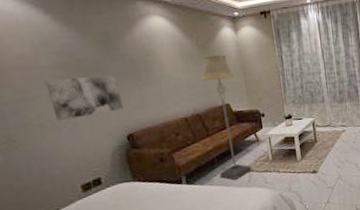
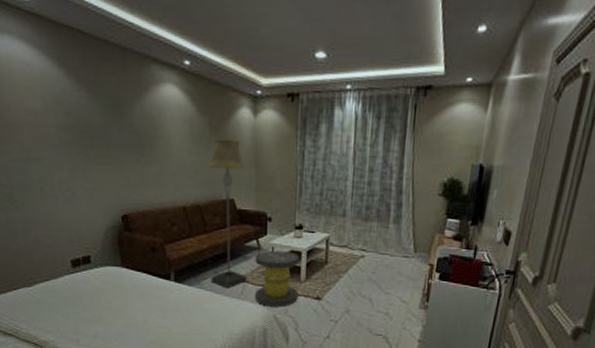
wall art: present [45,75,125,121] -> none [50,140,123,188]
stool: none [255,138,298,188] -> present [254,250,300,307]

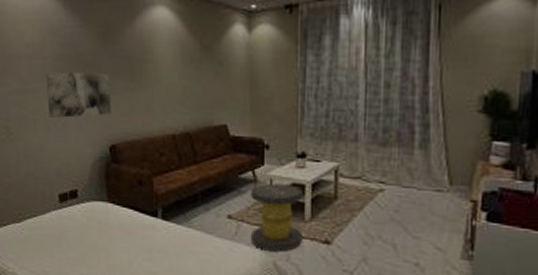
wall art: none [50,140,123,188] -> present [46,71,112,118]
floor lamp: present [207,139,248,289] -> none [197,59,242,228]

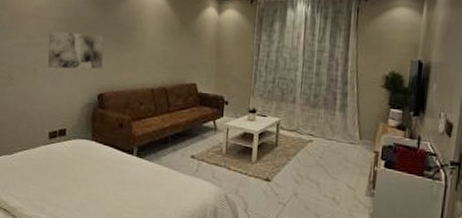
stool: present [250,183,303,252] -> none [208,131,252,187]

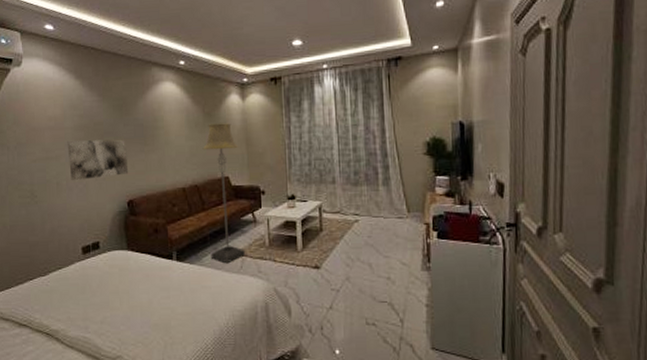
floor lamp: none [169,32,210,166] -> present [202,123,246,264]

